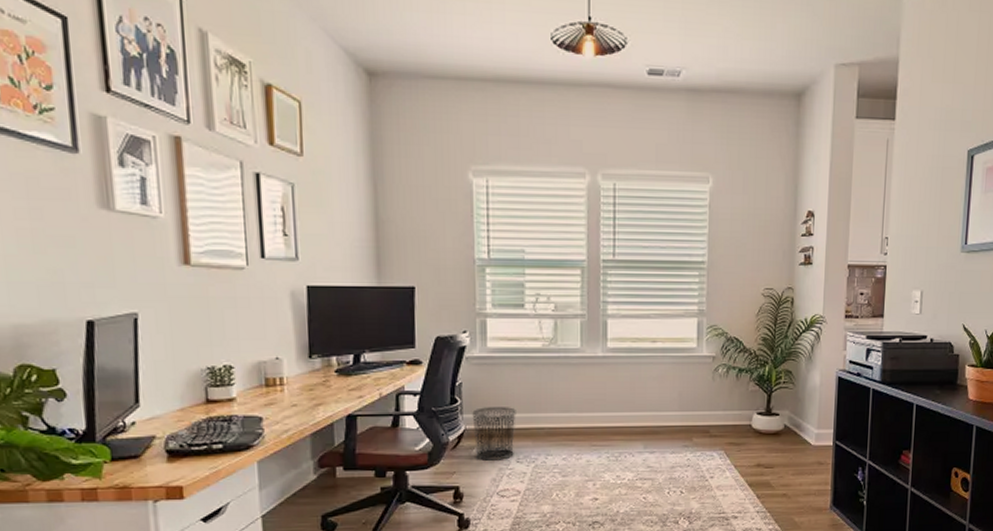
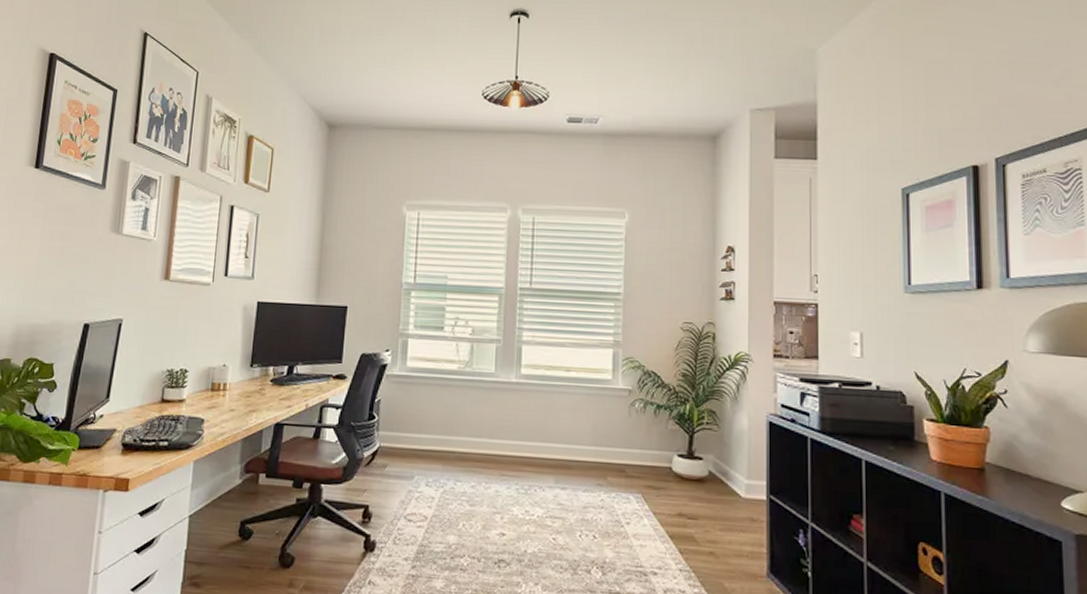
waste bin: present [472,407,516,461] -> none [387,425,429,482]

